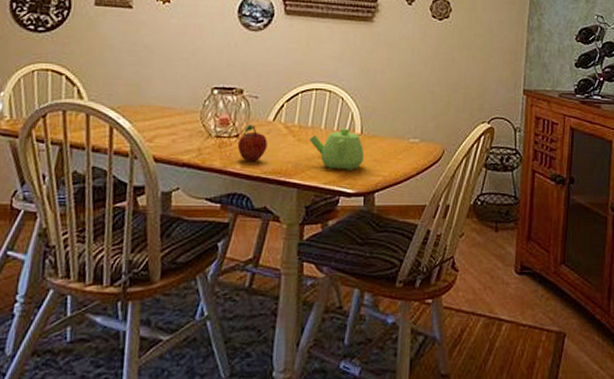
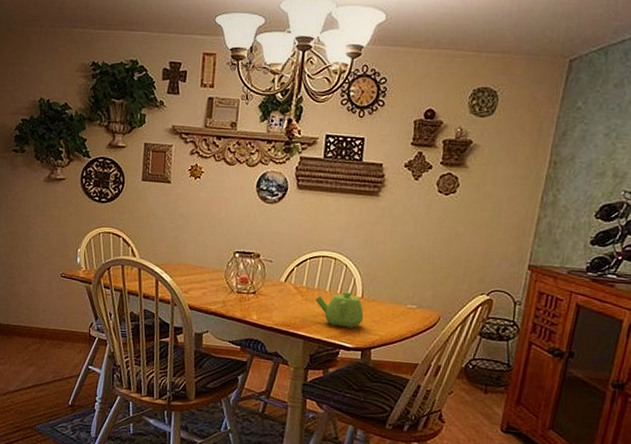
fruit: present [237,124,267,162] -> none [254,283,279,316]

